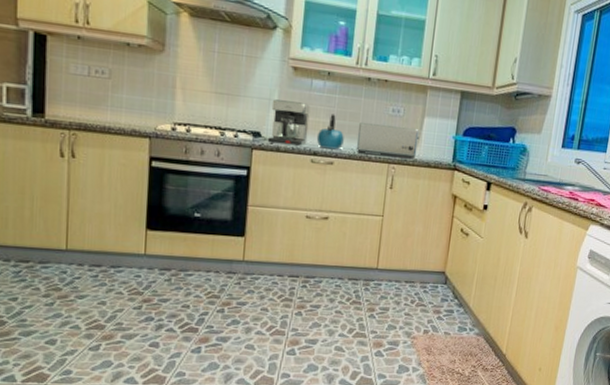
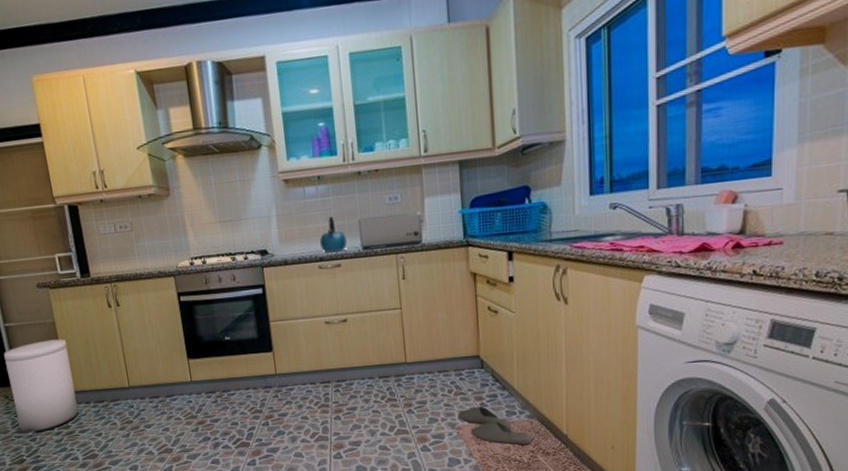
coffee maker: present [267,99,310,146] -> none [271,212,312,258]
slippers: none [415,319,476,360] -> present [458,406,533,446]

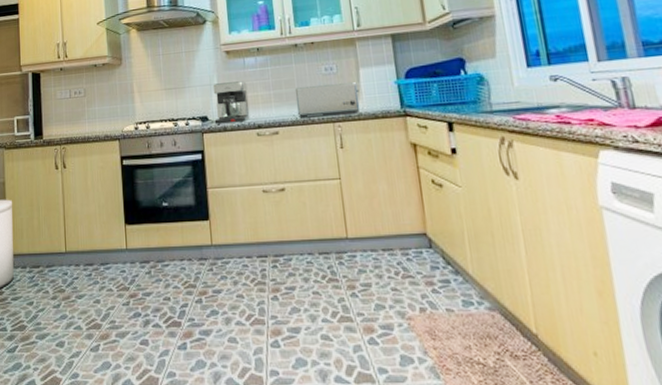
coffee maker: none [271,212,312,258] -> present [213,81,250,125]
kettle: present [319,216,347,253] -> none [258,85,284,120]
slippers: present [458,406,533,446] -> none [407,292,497,345]

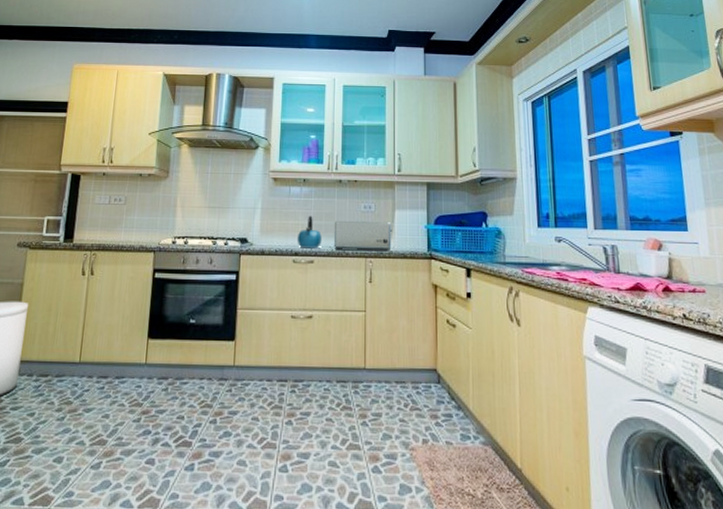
coffee maker: present [213,81,250,125] -> none [253,208,290,248]
kettle: none [258,85,284,120] -> present [297,215,322,249]

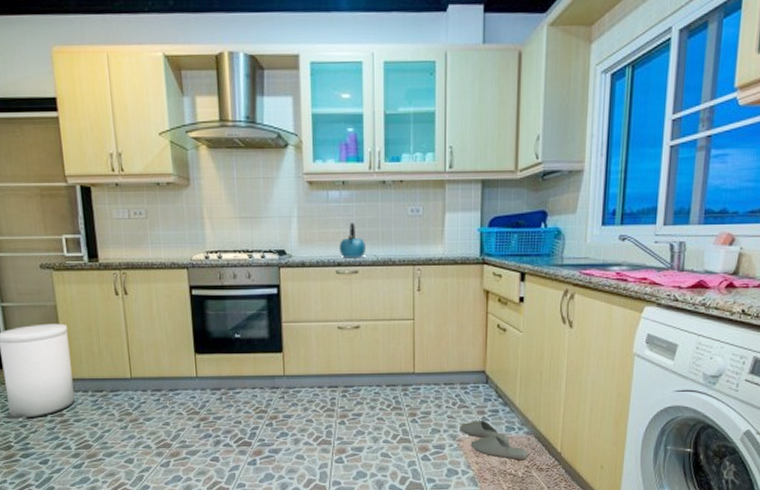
toaster: present [333,221,393,252] -> none [378,227,443,259]
slippers: none [412,425,487,477] -> present [460,420,529,460]

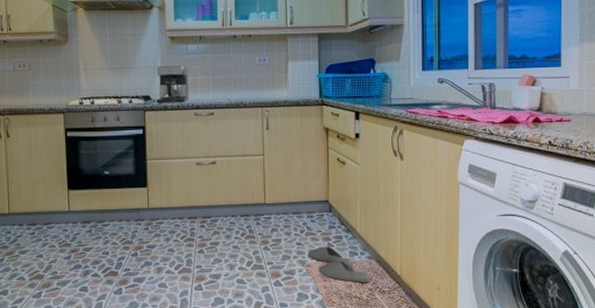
coffee maker: none [292,216,330,259] -> present [156,66,189,104]
kettle: present [339,222,366,258] -> none [197,71,220,102]

